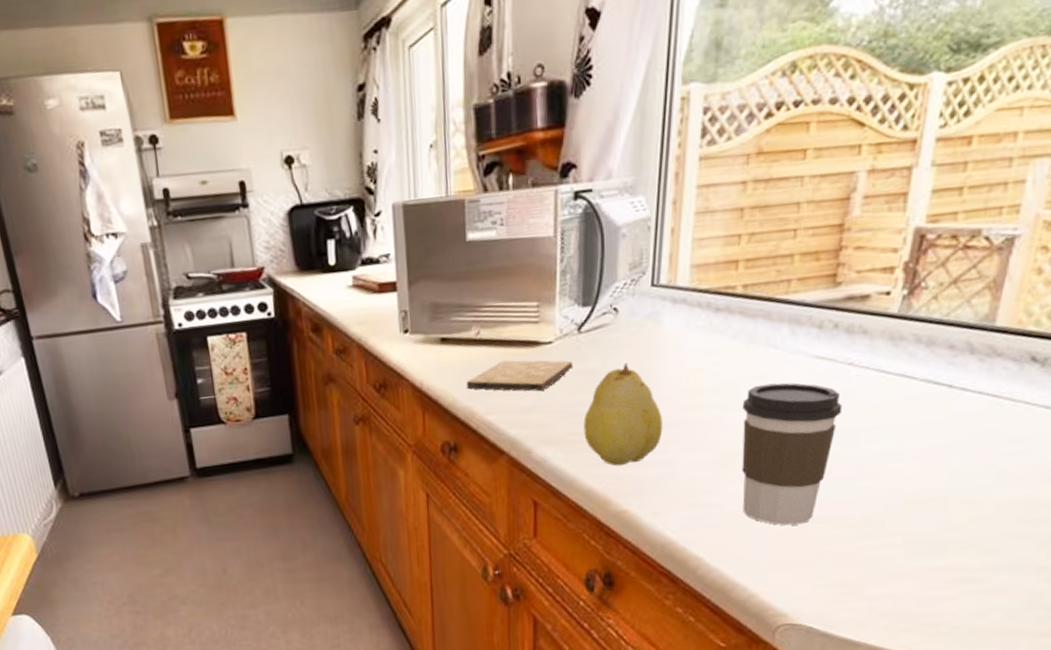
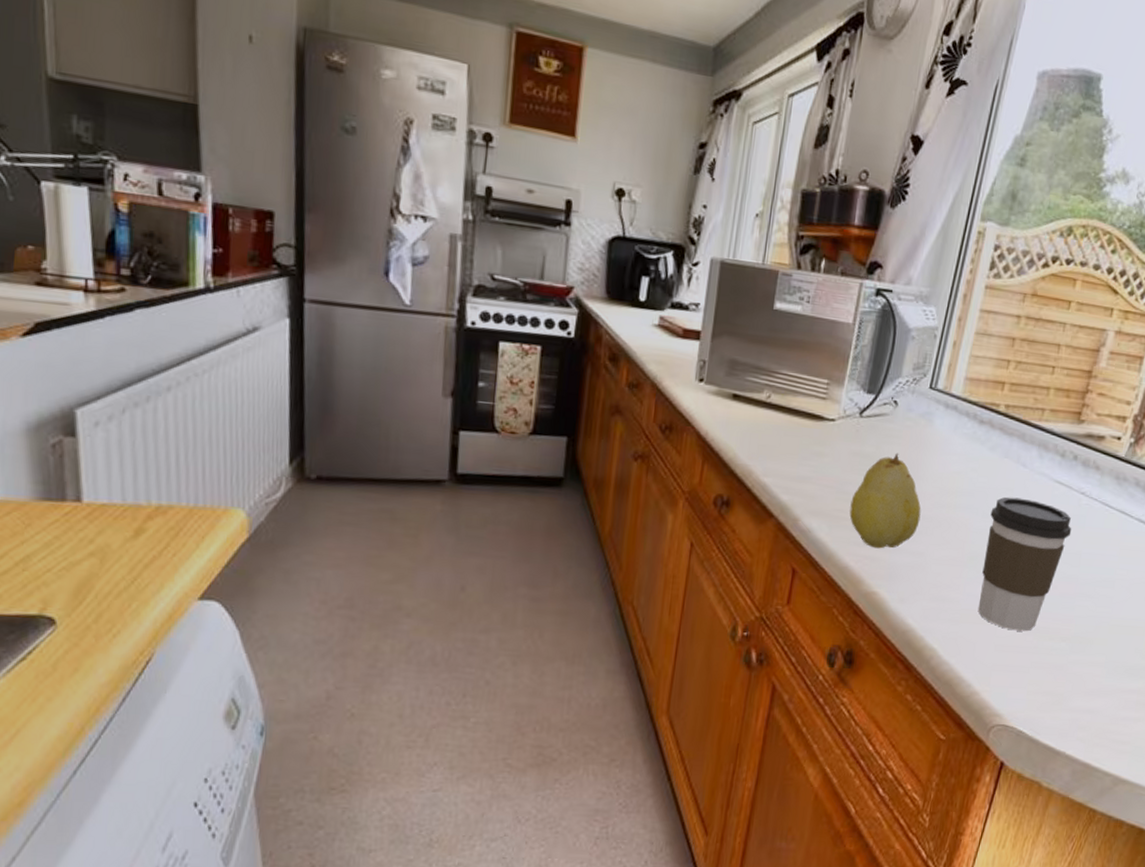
cutting board: present [466,360,574,392] -> none [748,427,851,465]

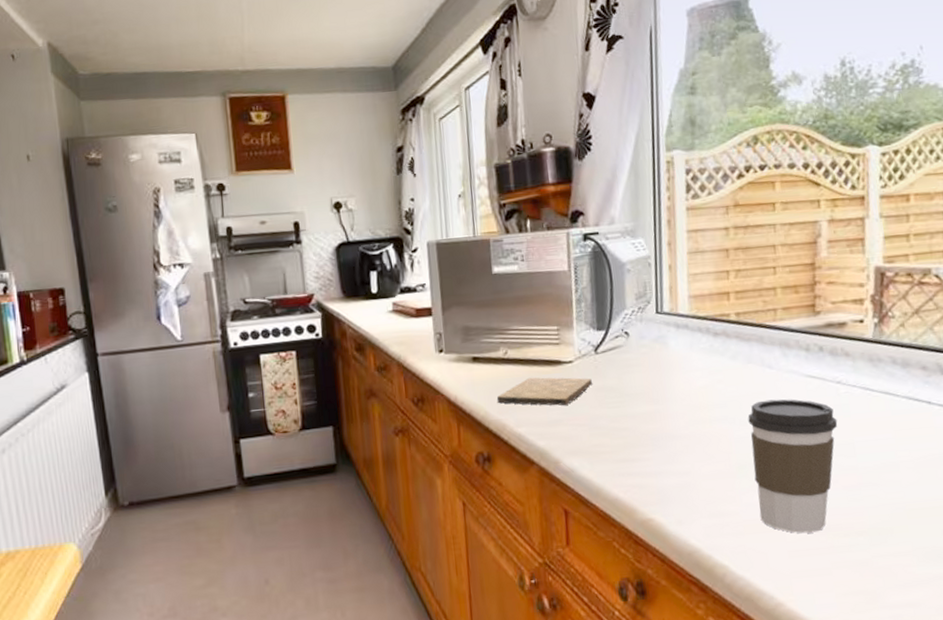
cutting board: none [748,427,851,465] -> present [496,377,593,406]
fruit: present [849,453,922,549] -> none [605,380,679,476]

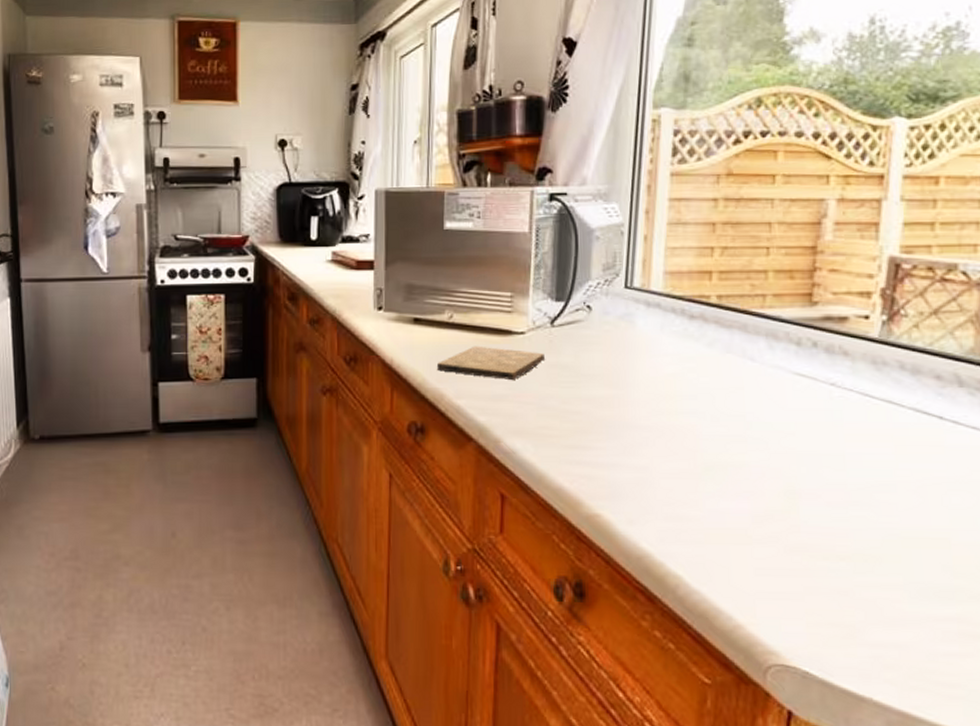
coffee cup: present [748,399,838,534] -> none [721,396,827,551]

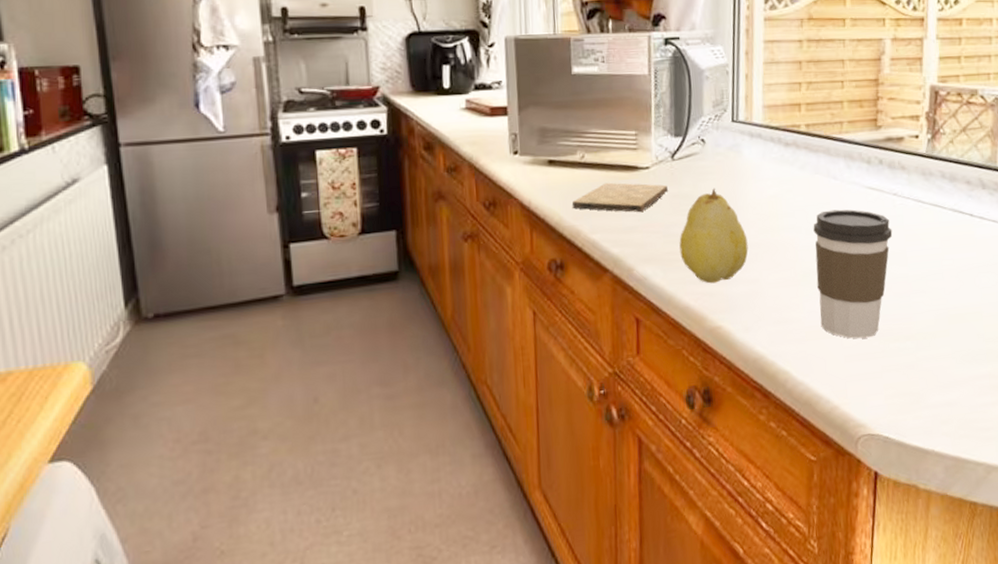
fruit: none [555,360,638,466] -> present [679,188,748,284]
coffee cup: none [721,396,827,551] -> present [813,209,893,339]

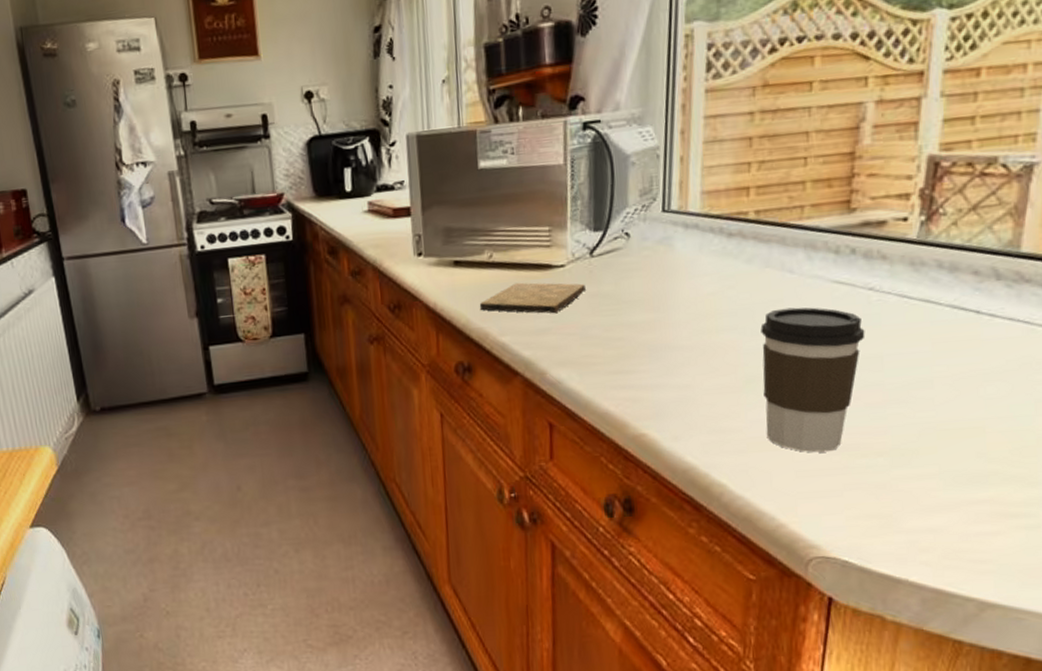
fruit: present [679,188,748,284] -> none [598,286,680,389]

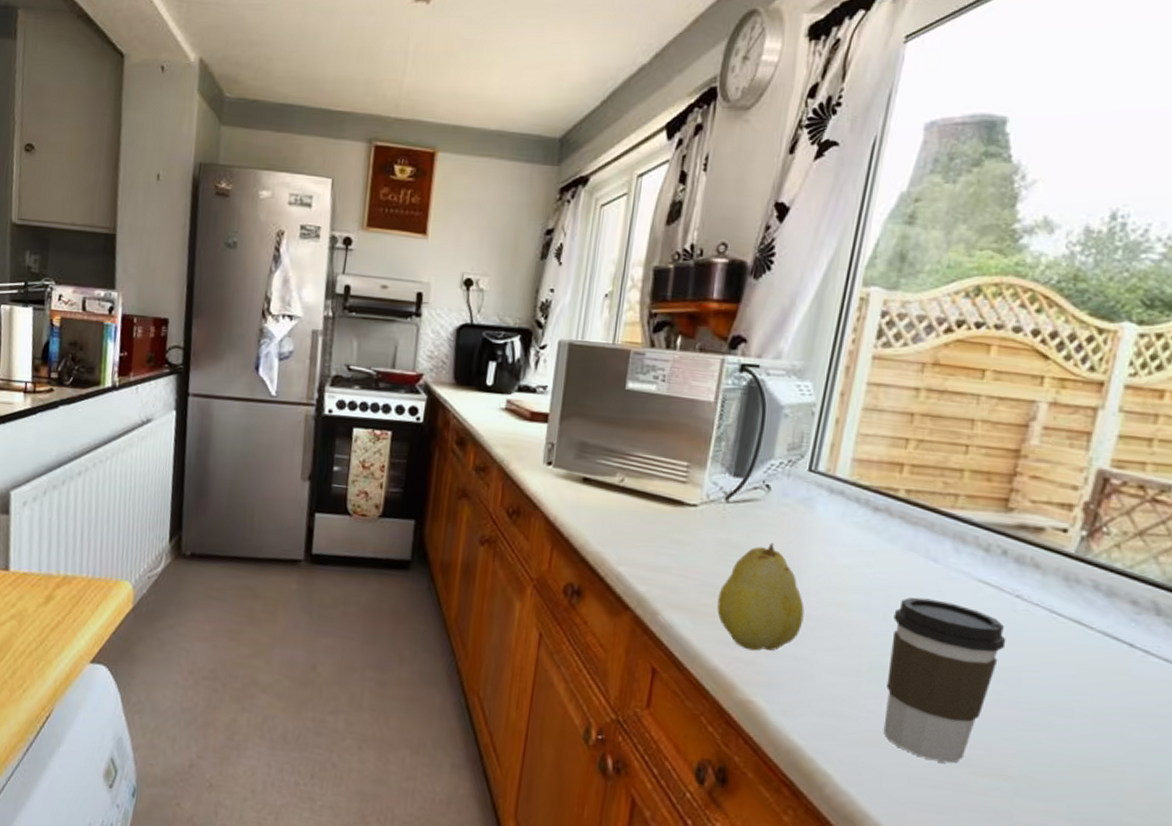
cutting board: present [479,282,587,314] -> none [600,513,716,554]
fruit: none [598,286,680,389] -> present [717,542,805,652]

